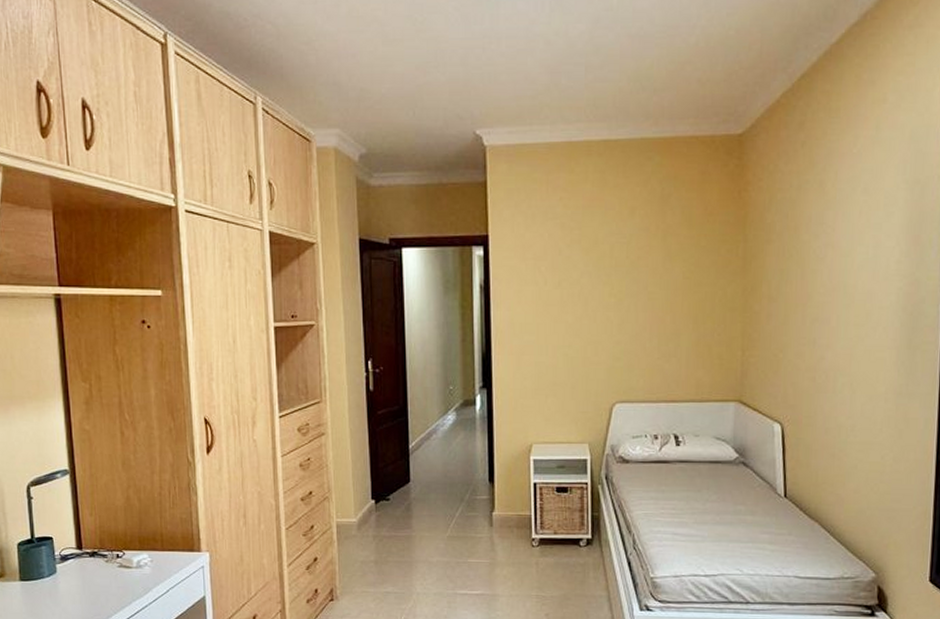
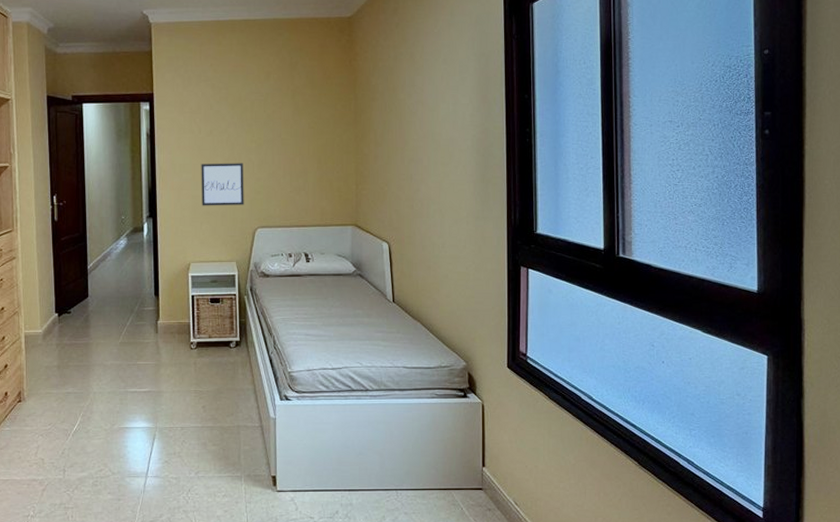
wall art: none [546,322,600,376] -> present [201,163,244,206]

